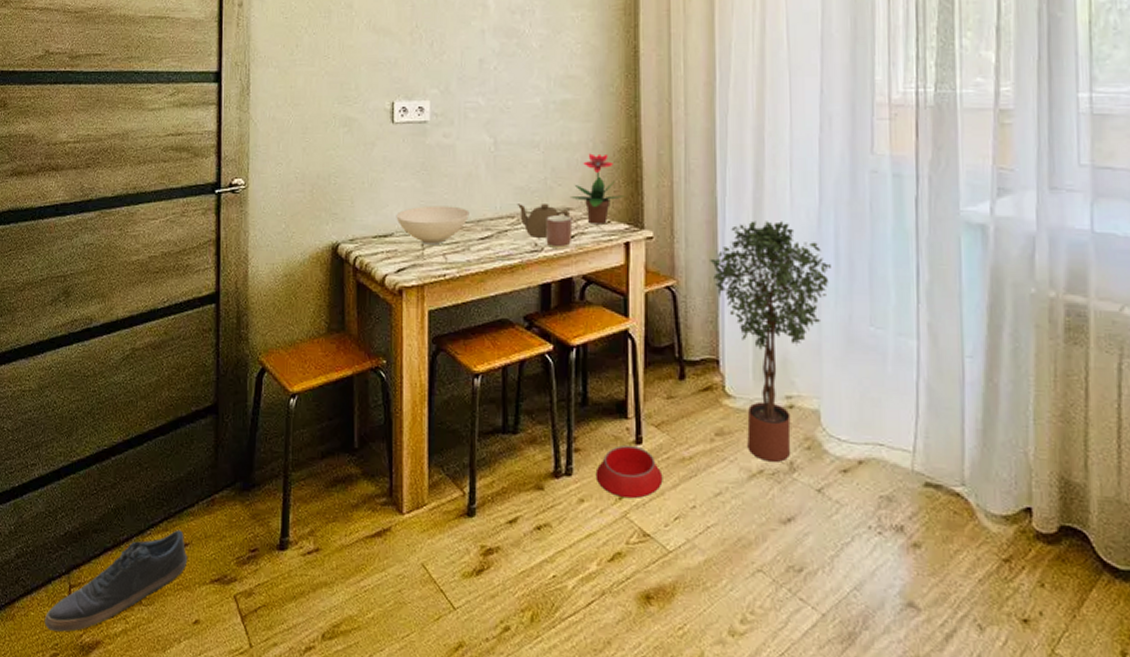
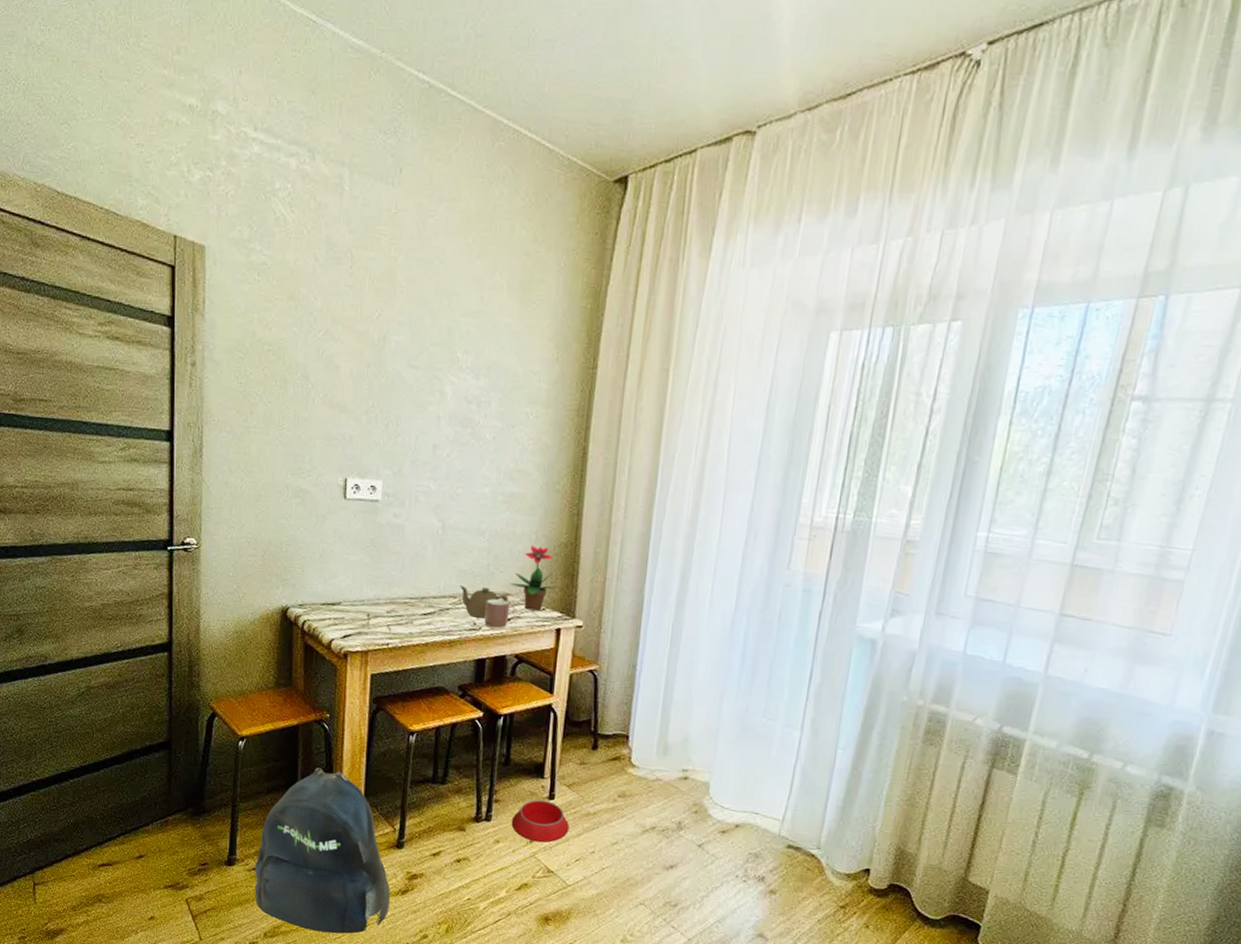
shoe: present [44,529,188,632] -> none [11,843,143,920]
backpack: none [310,424,463,630] -> present [254,767,390,934]
bowl: present [396,205,470,245] -> none [344,580,415,616]
potted tree: present [710,221,831,462] -> none [631,619,737,822]

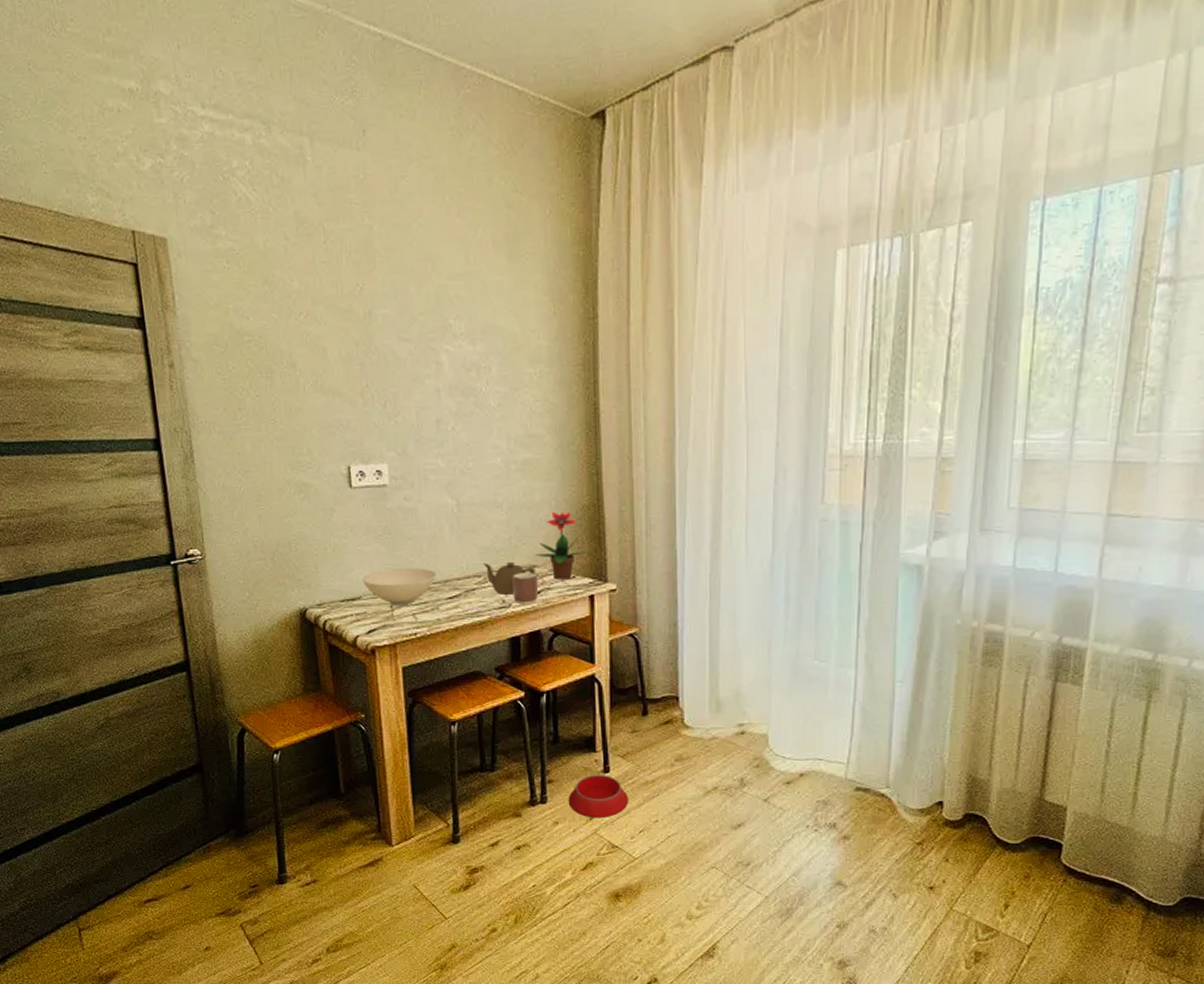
backpack: present [254,767,390,934] -> none [308,771,453,940]
bowl: none [344,580,415,616] -> present [362,568,437,606]

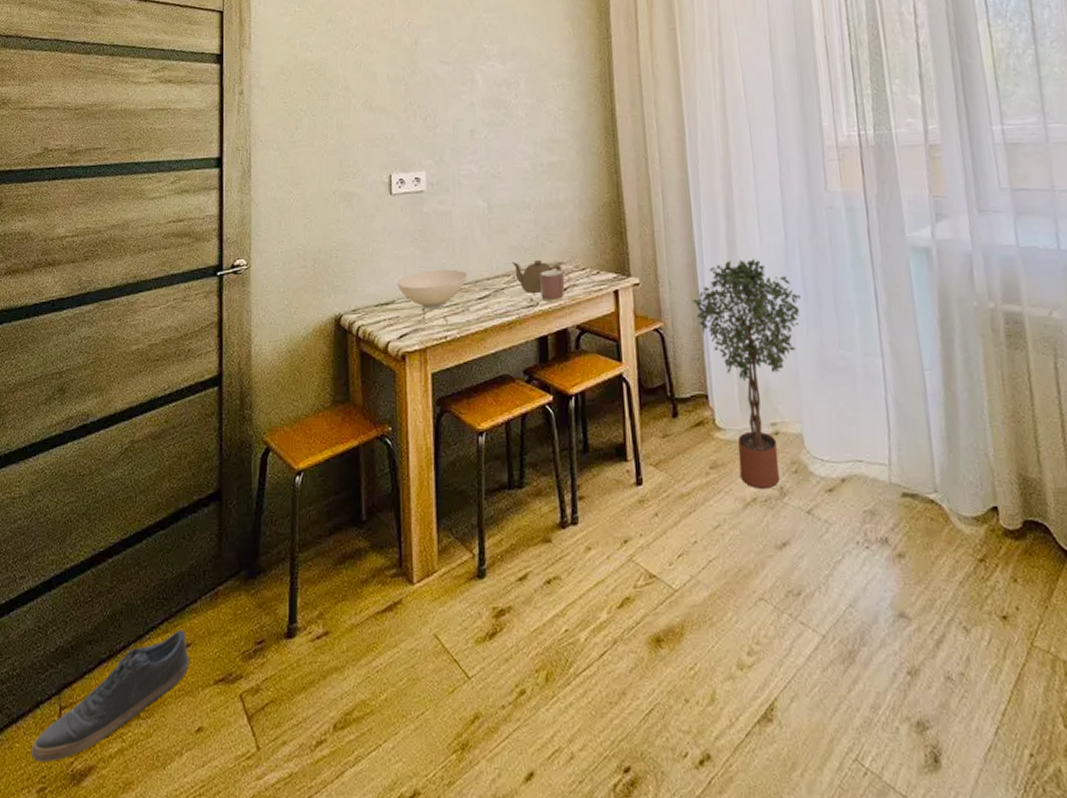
shoe: none [59,874,192,967] -> present [30,630,190,762]
potted flower: present [536,511,590,580] -> none [562,209,613,276]
pet bowl: present [568,775,629,817] -> none [600,488,665,540]
potted tree: none [670,569,781,779] -> present [692,259,800,489]

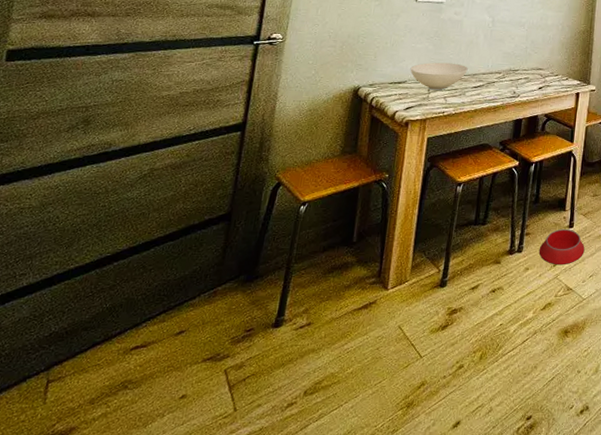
shoe: present [30,630,190,762] -> none [11,320,183,425]
teapot: present [511,260,561,293] -> none [504,64,541,88]
mug: present [539,270,565,303] -> none [522,73,542,96]
pet bowl: none [600,488,665,540] -> present [539,229,585,264]

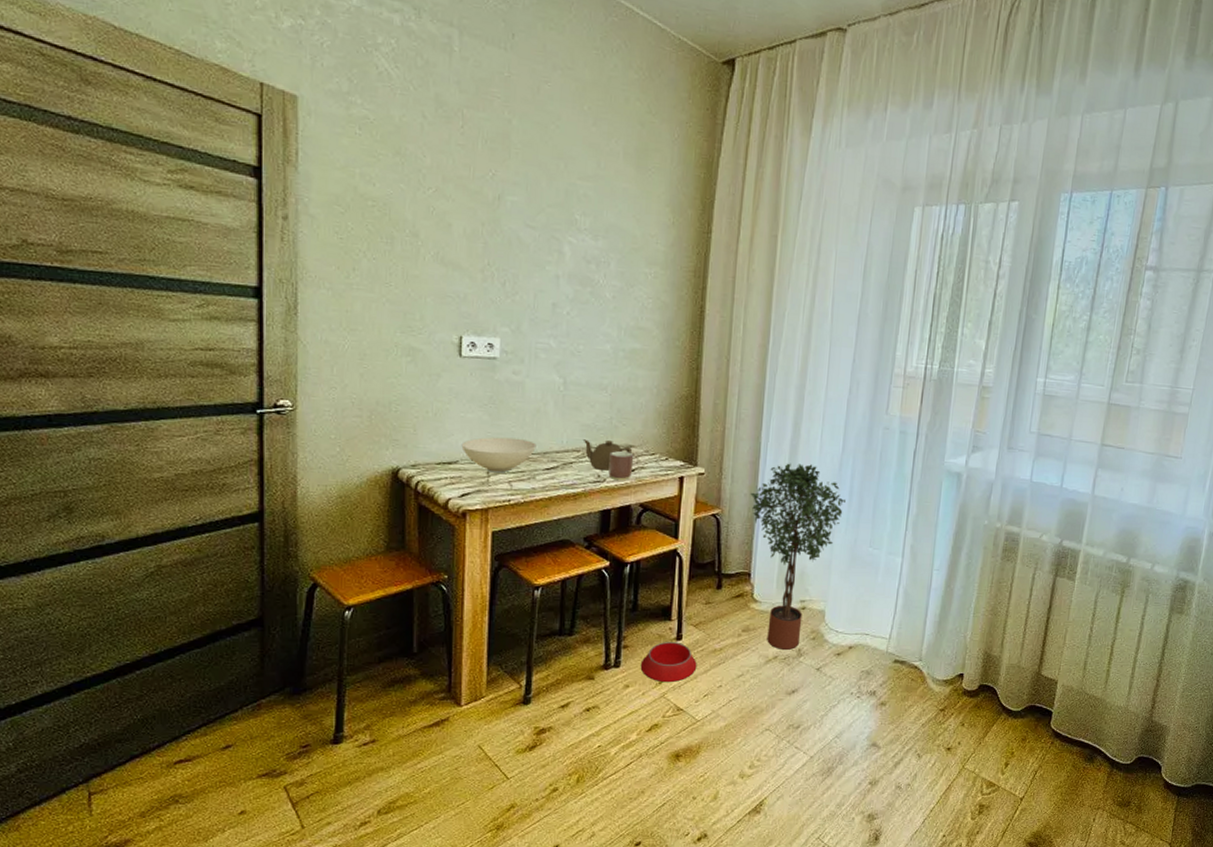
teapot: none [504,64,541,88] -> present [582,439,632,470]
mug: none [522,73,542,96] -> present [608,451,634,481]

